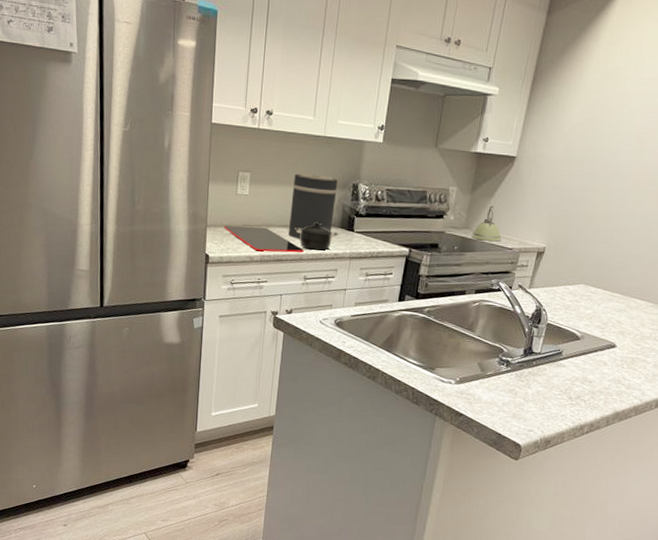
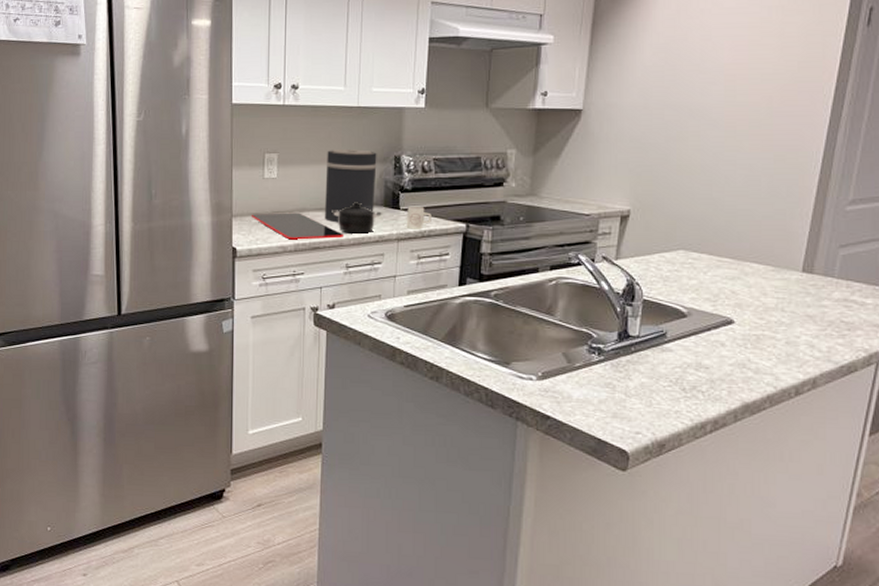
mug: none [358,229,381,251] -> present [406,206,432,230]
kettle: present [471,205,502,242] -> none [538,167,576,209]

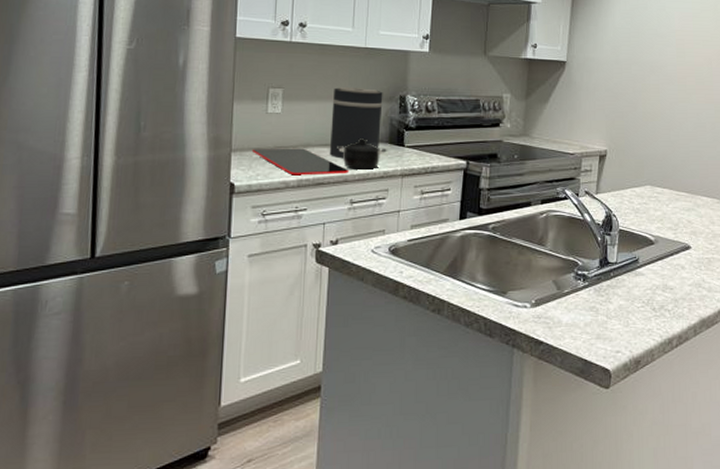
mug: present [406,206,432,230] -> none [410,143,434,166]

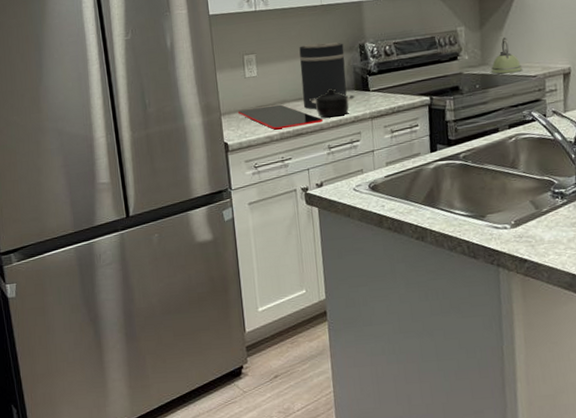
kettle: none [530,111,562,149] -> present [491,37,523,74]

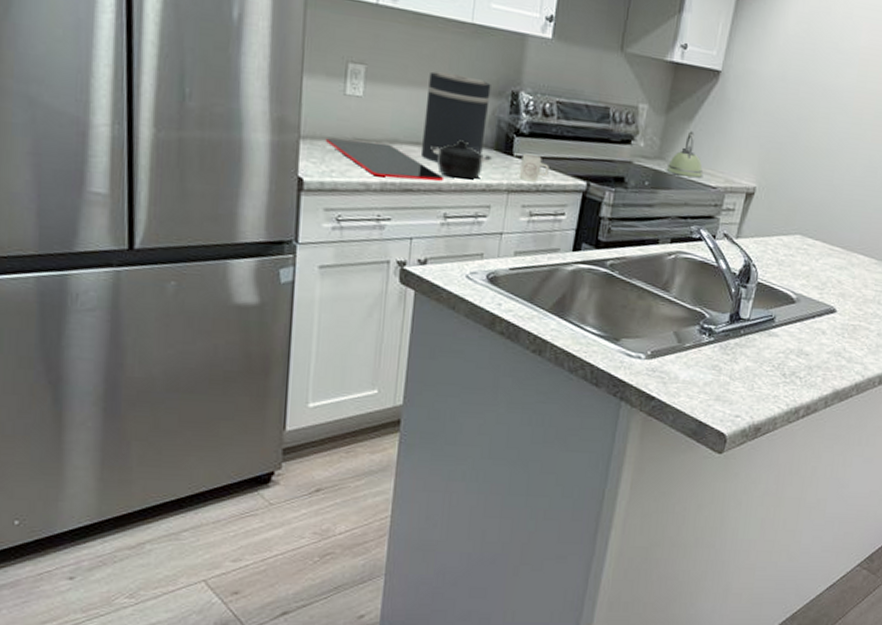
mug: none [376,85,399,108] -> present [519,153,549,183]

